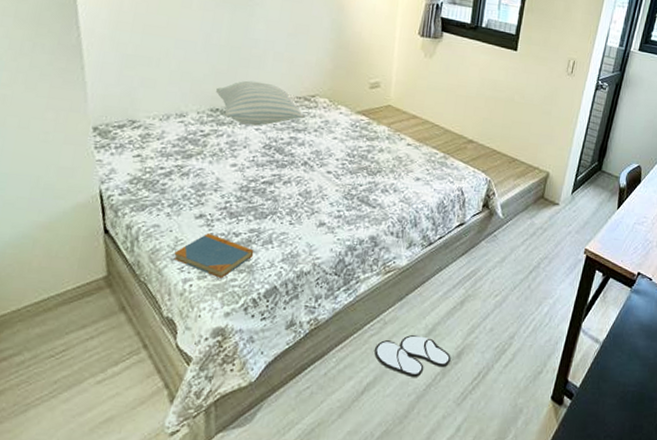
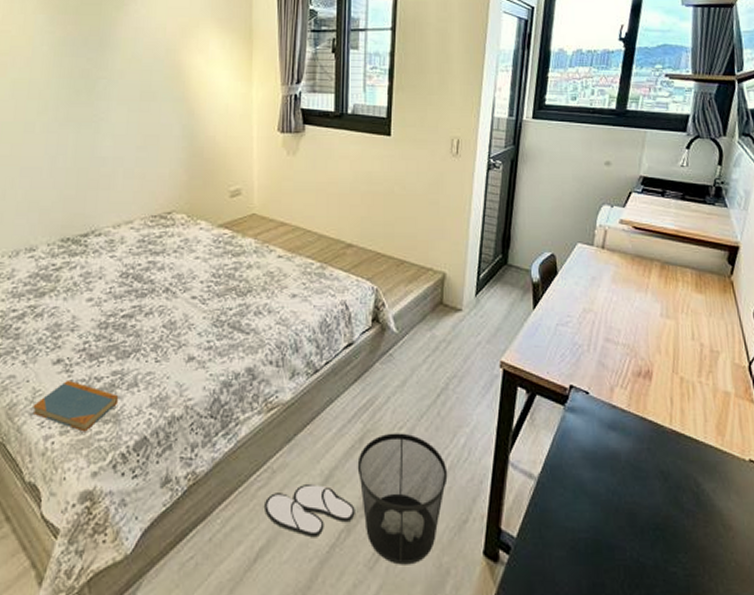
pillow: present [216,80,304,126] -> none [66,203,161,253]
waste bin: none [456,299,531,404] -> present [357,433,448,565]

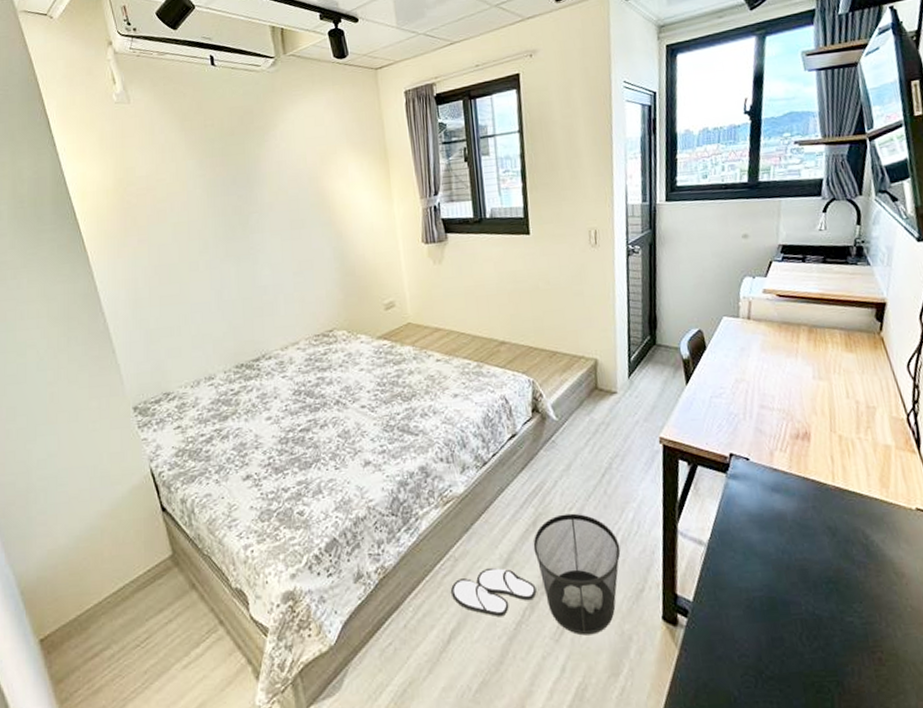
book: present [33,379,119,432] -> none [230,493,307,539]

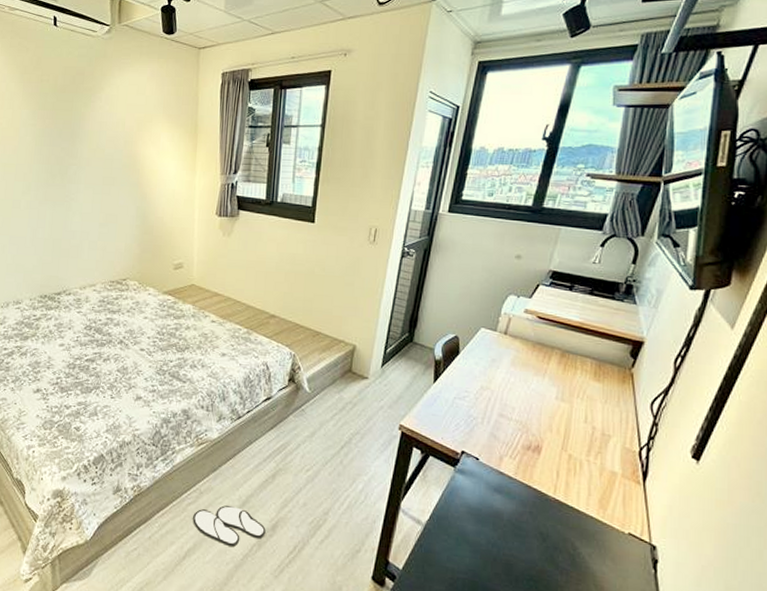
waste bin: present [533,513,621,636] -> none [269,473,346,579]

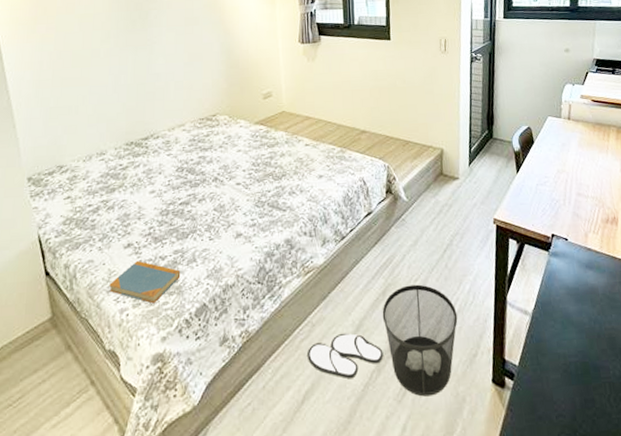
book: none [19,405,83,446] -> present [109,260,181,304]
waste bin: none [269,473,346,579] -> present [382,284,458,397]

